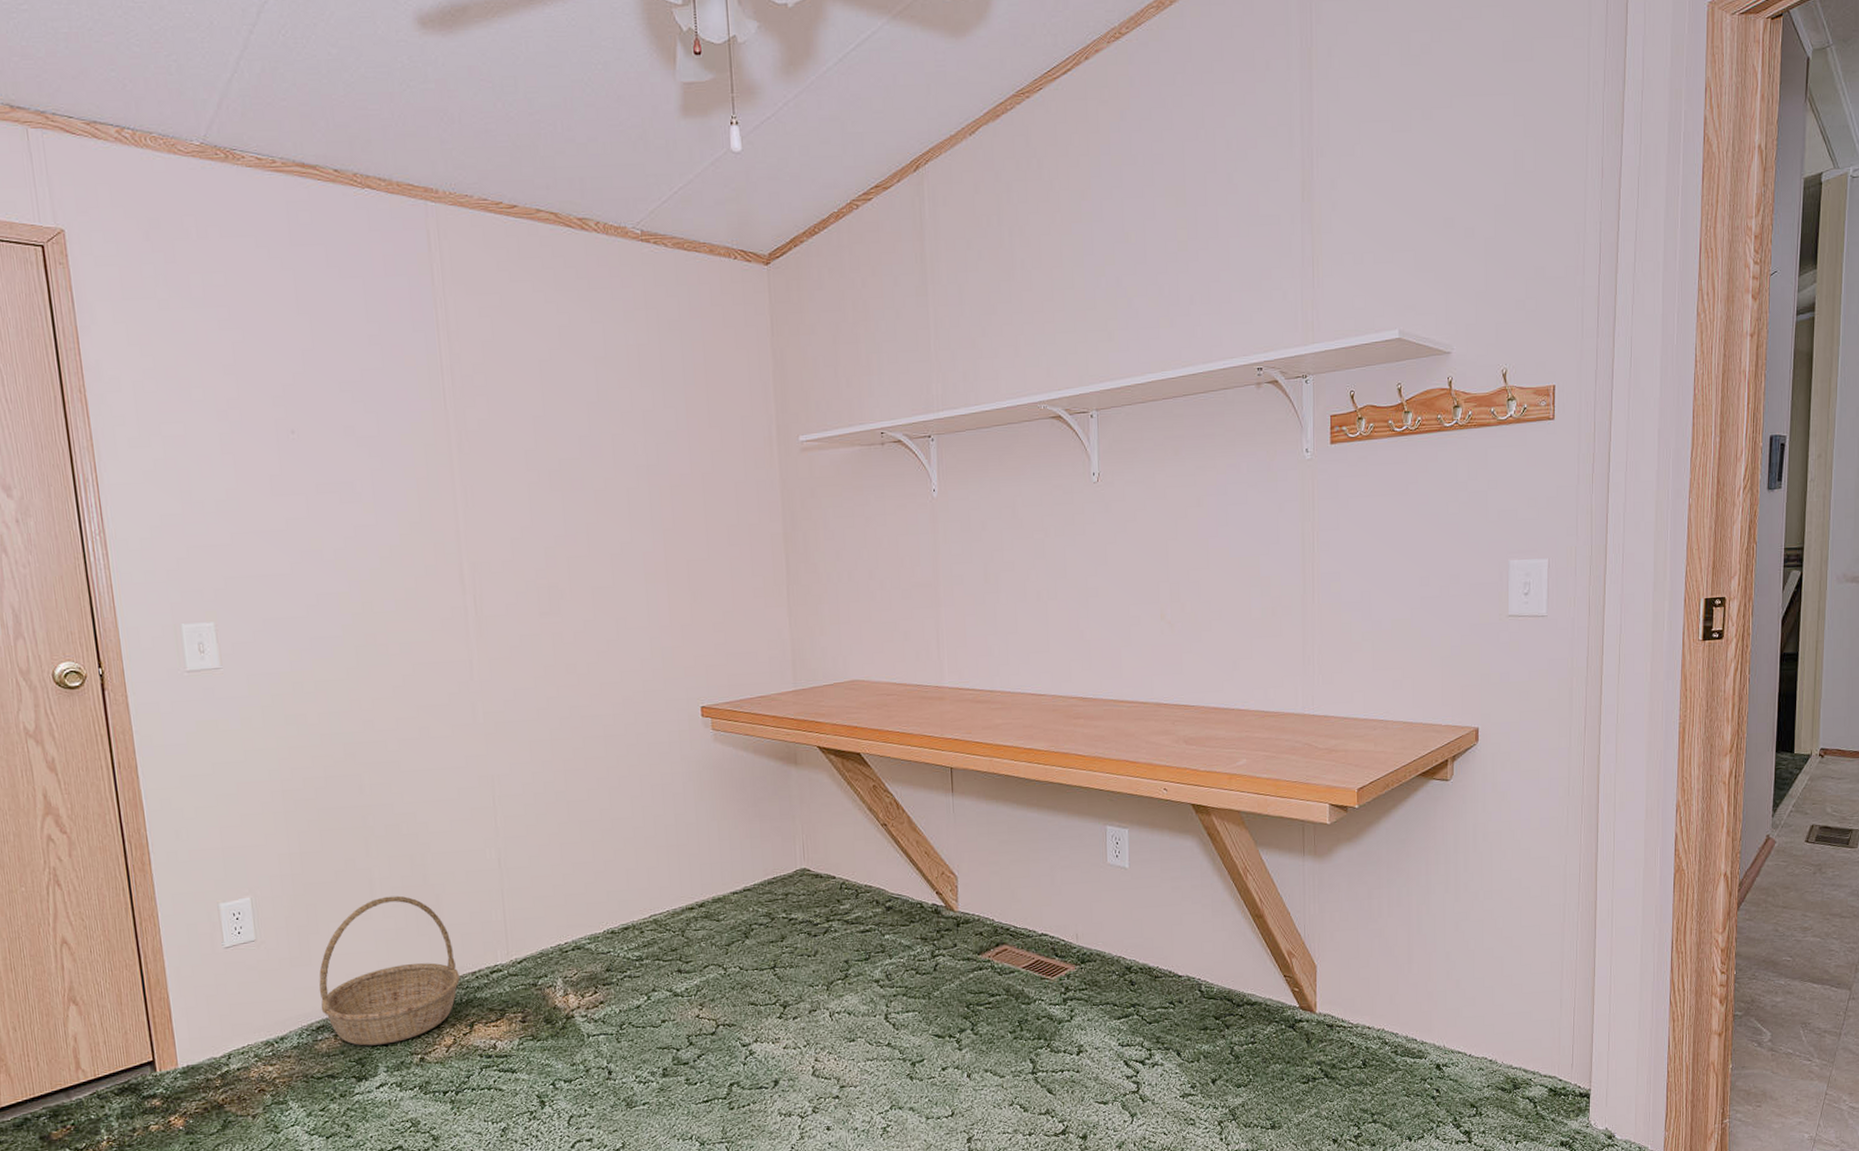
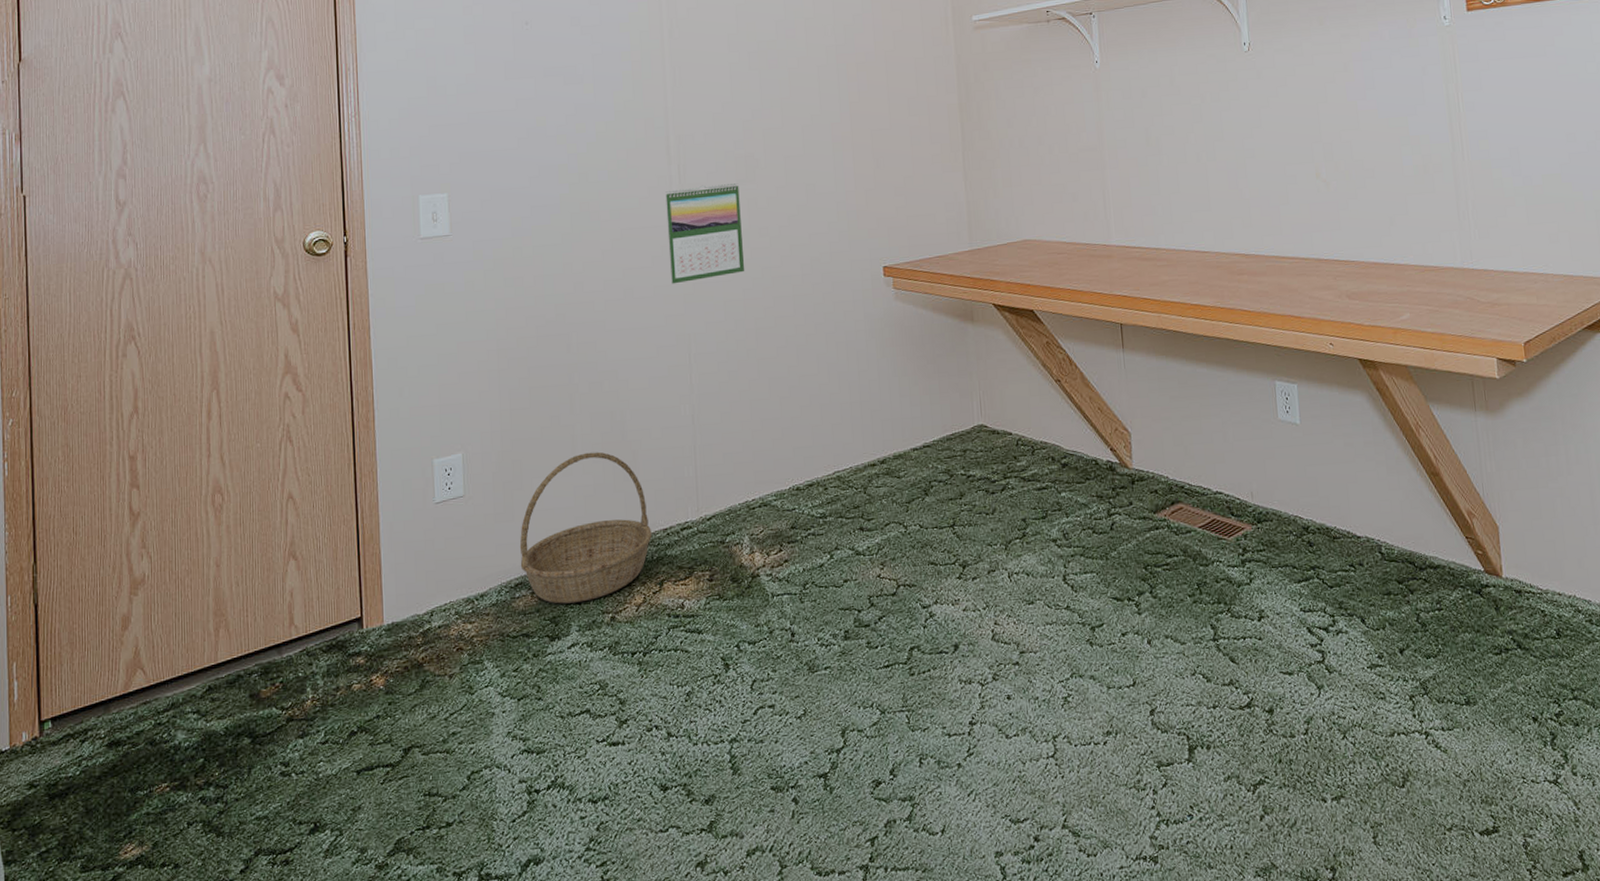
calendar: none [460,616,552,723] -> present [665,183,745,284]

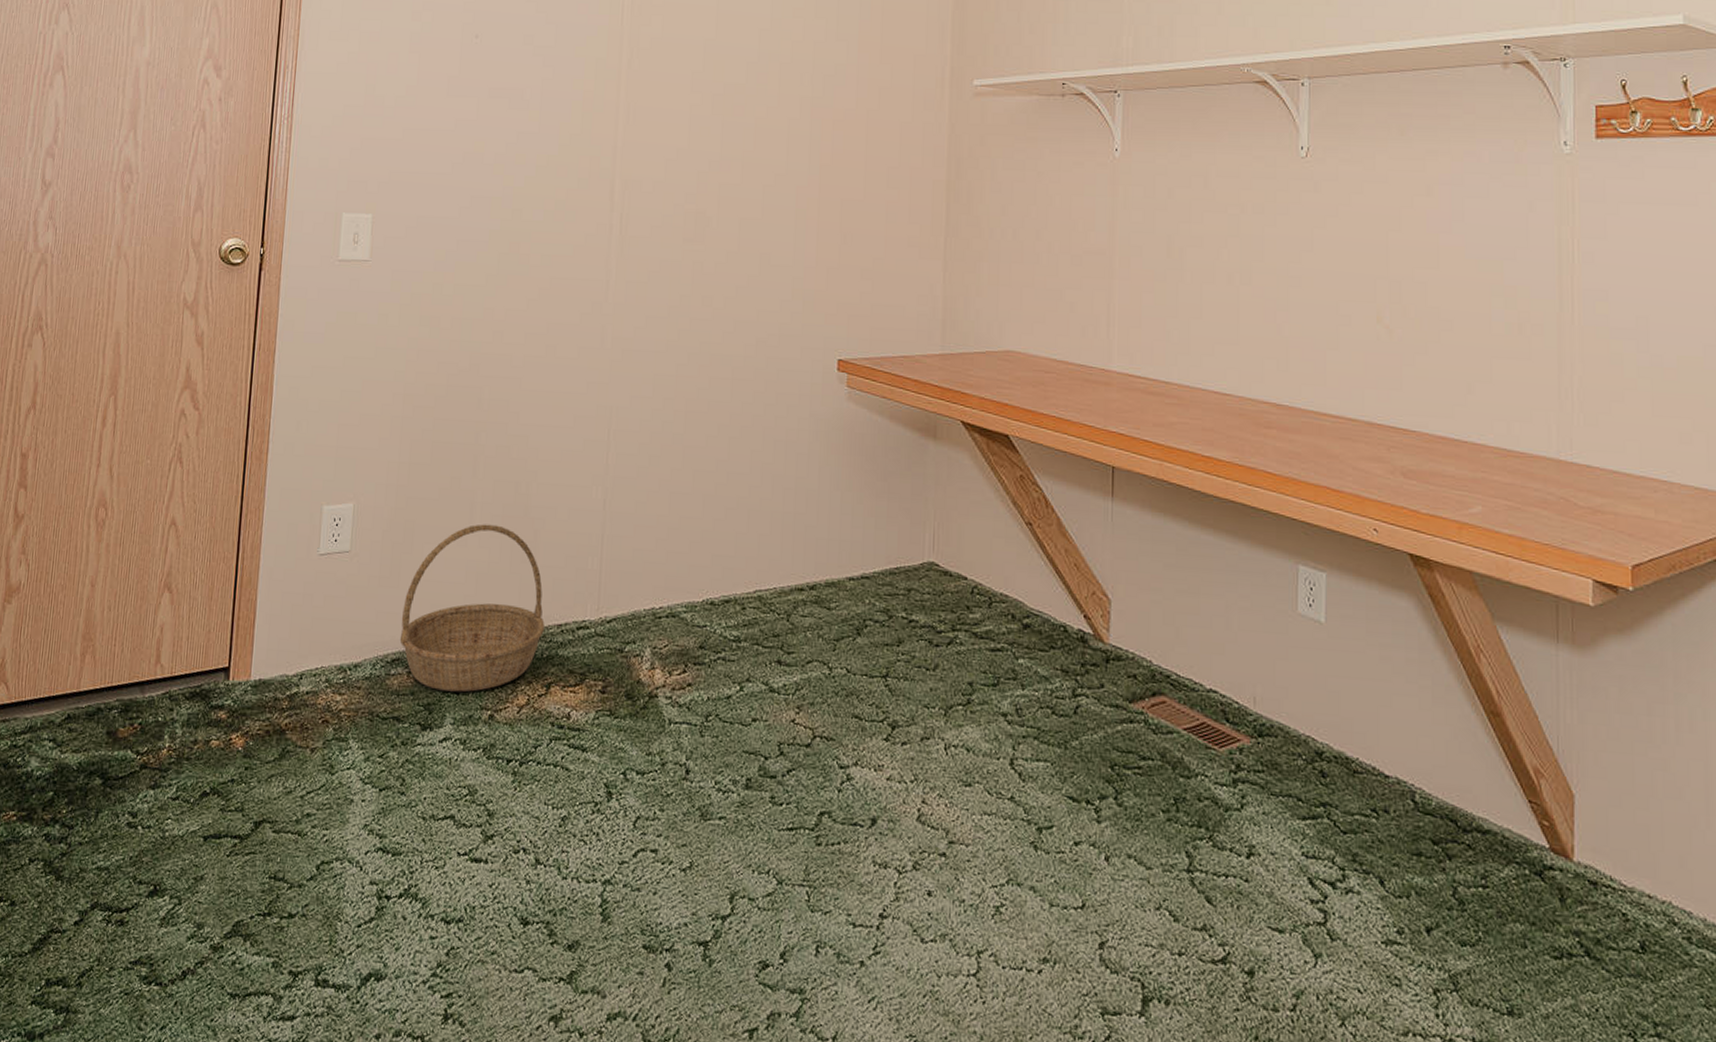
calendar: present [665,183,745,284] -> none [598,239,685,348]

